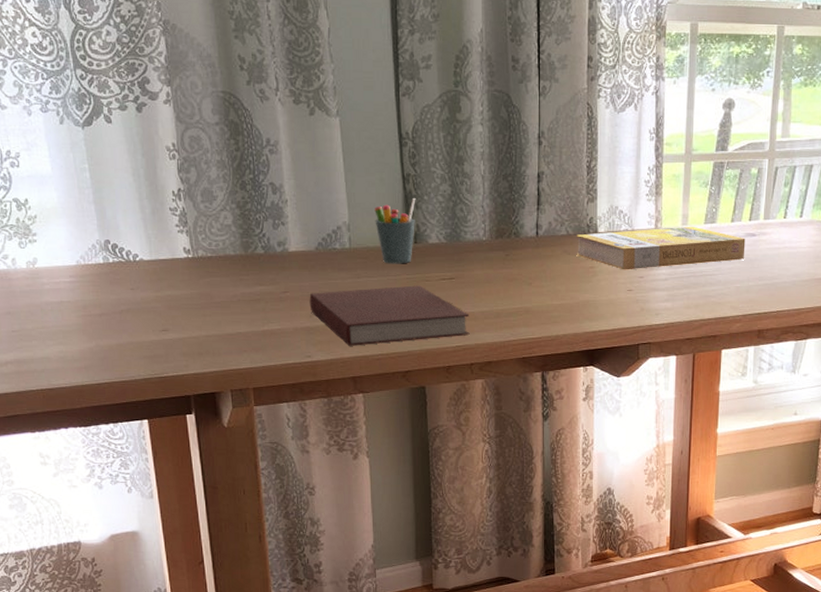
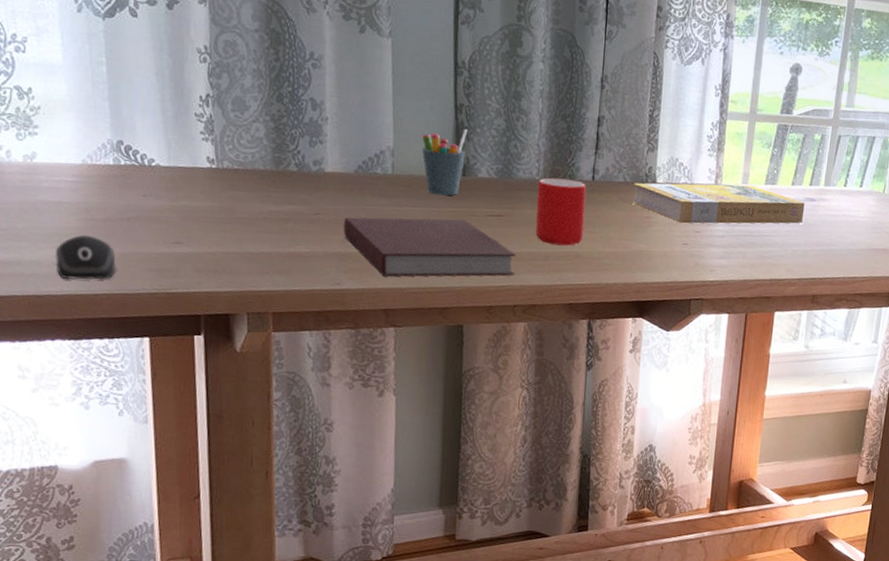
computer mouse: none [62,331,114,373] -> present [56,235,116,280]
mug: none [485,237,532,302] -> present [535,178,587,246]

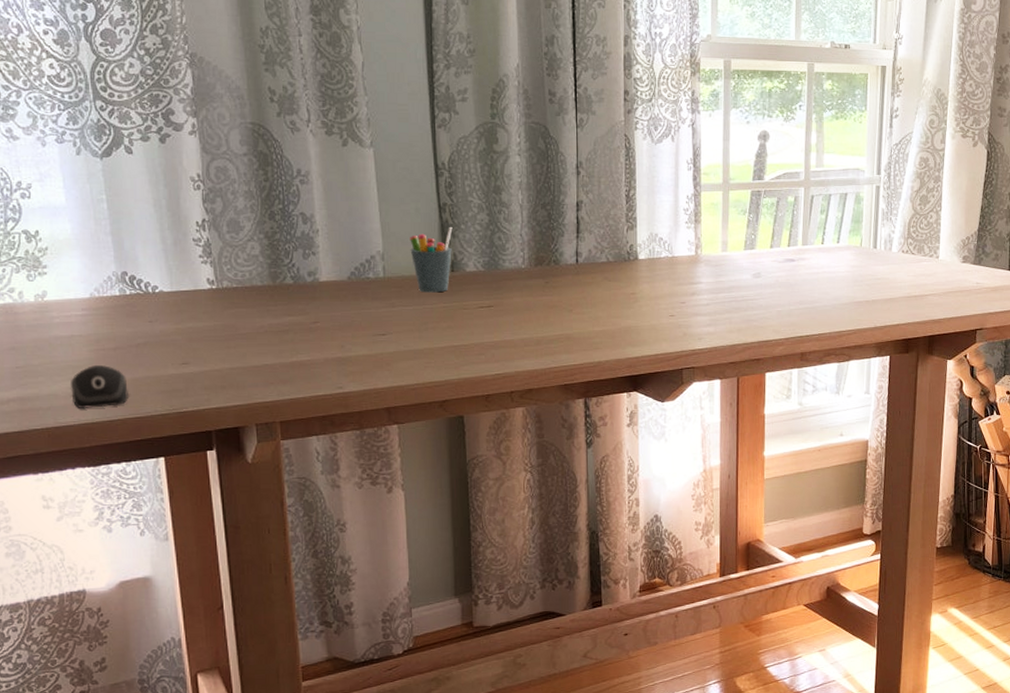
notebook: present [343,217,516,277] -> none [341,314,510,376]
mug: present [535,178,587,246] -> none [524,265,573,329]
book: present [632,182,805,224] -> none [616,252,785,296]

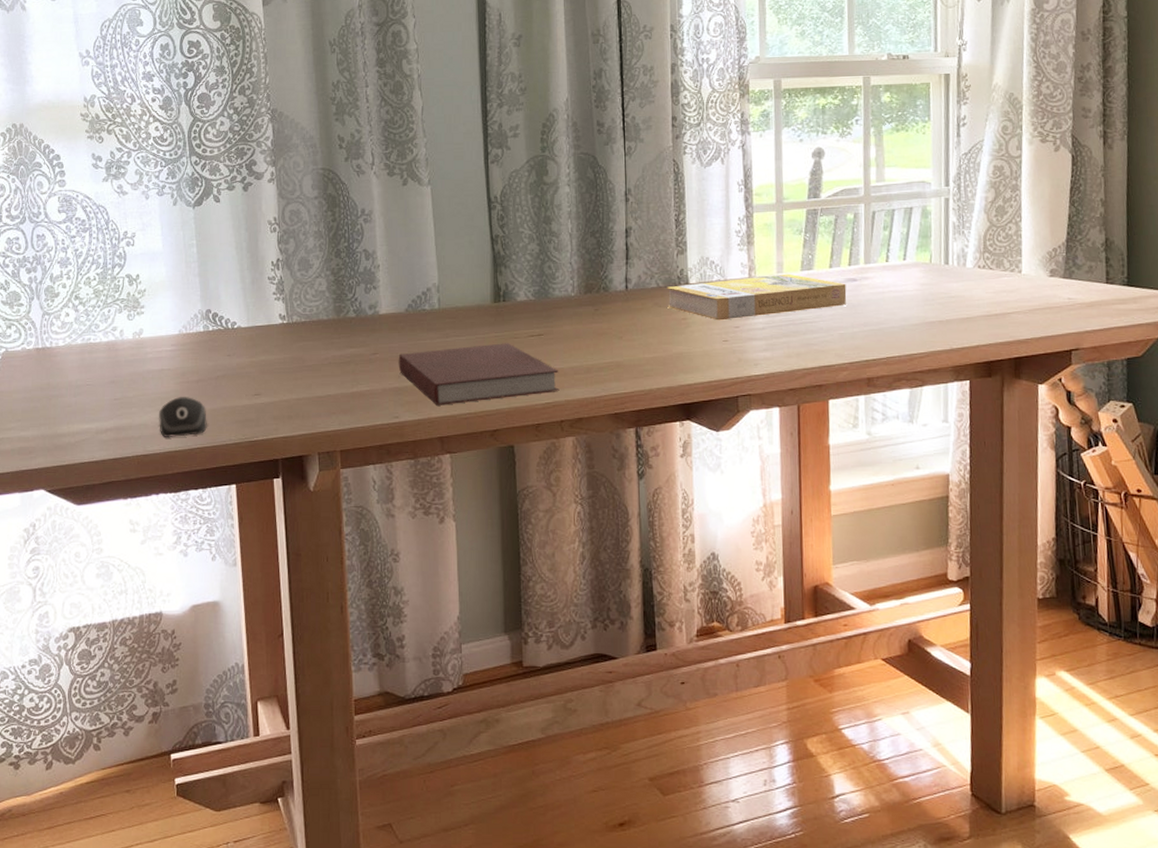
notebook: none [341,314,510,376] -> present [398,343,560,406]
pen holder: present [410,227,453,293] -> none [464,258,504,323]
book: none [616,252,785,296] -> present [667,273,847,321]

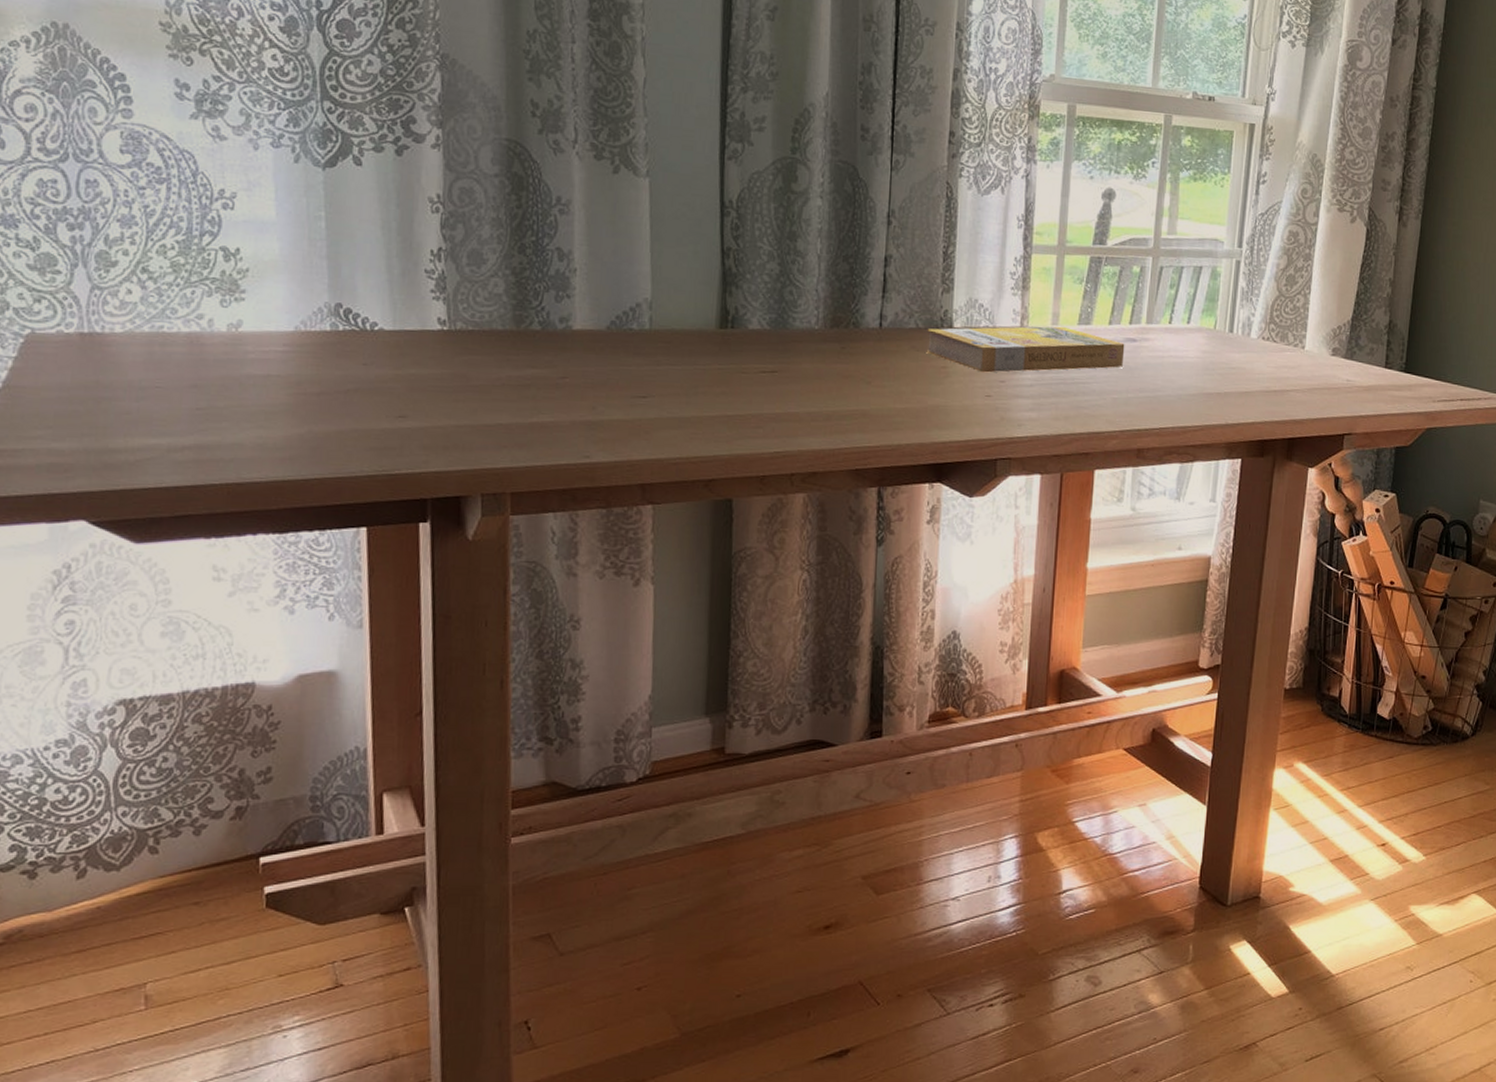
computer mouse: present [159,397,207,438] -> none [261,412,330,464]
notebook: present [398,343,560,406] -> none [593,377,793,447]

